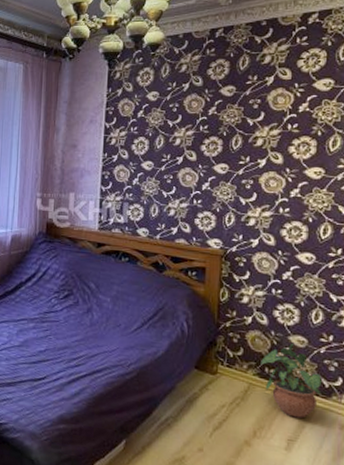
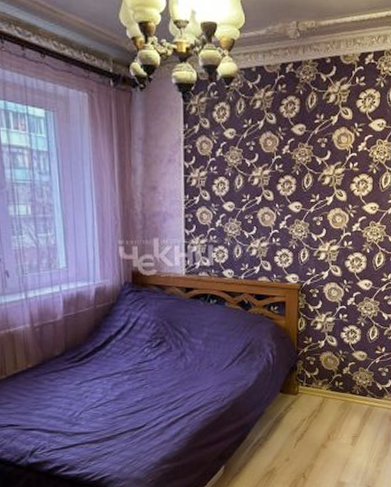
potted plant: present [261,343,322,419] -> none [332,358,377,418]

